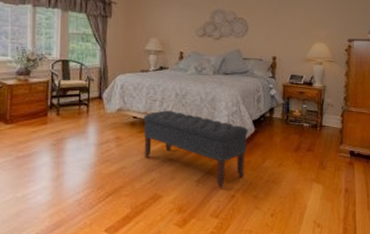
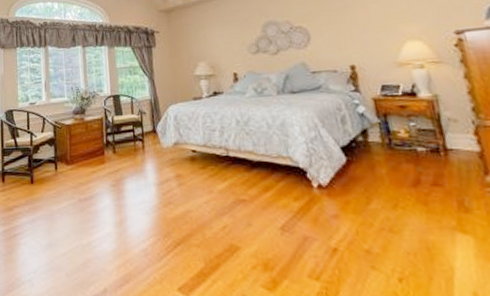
bench: present [144,110,248,188] -> none [203,141,345,239]

